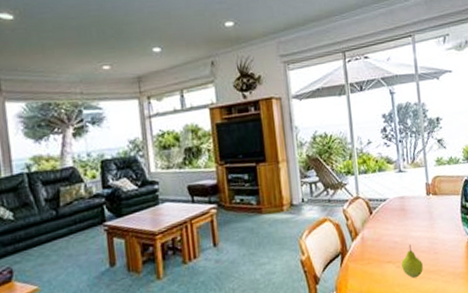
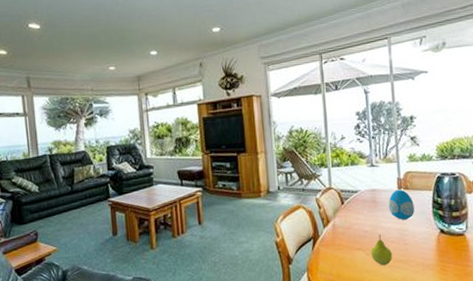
decorative egg: none [417,195,444,228] -> present [388,189,415,220]

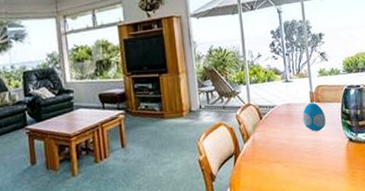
fruit: present [371,235,392,266] -> none [288,146,308,177]

